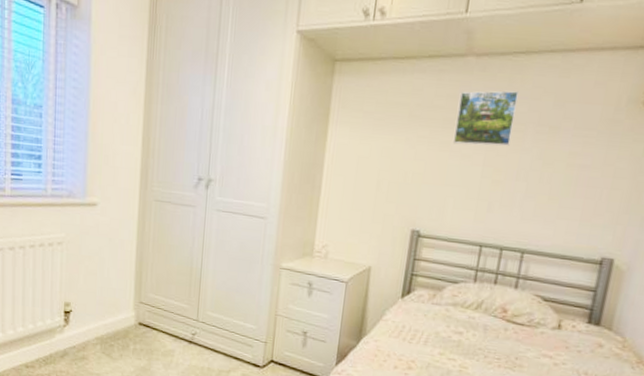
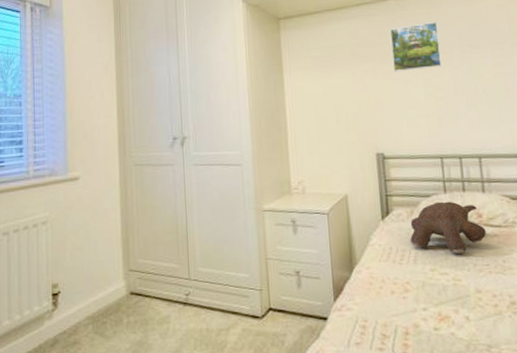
teddy bear: none [425,289,507,344] -> present [410,201,486,254]

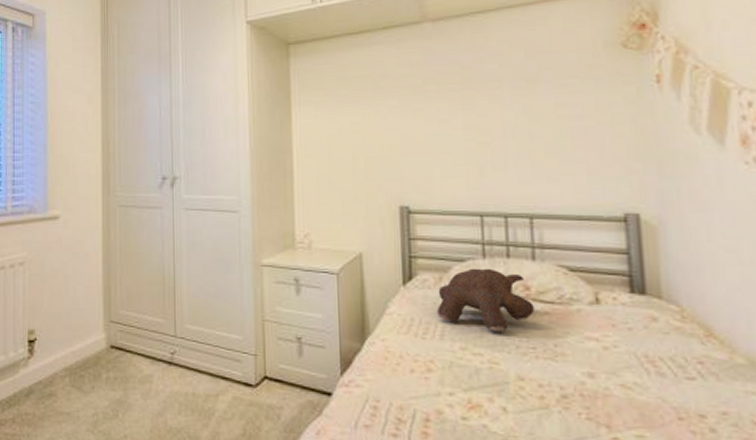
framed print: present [389,22,442,72] -> none [423,50,488,110]

